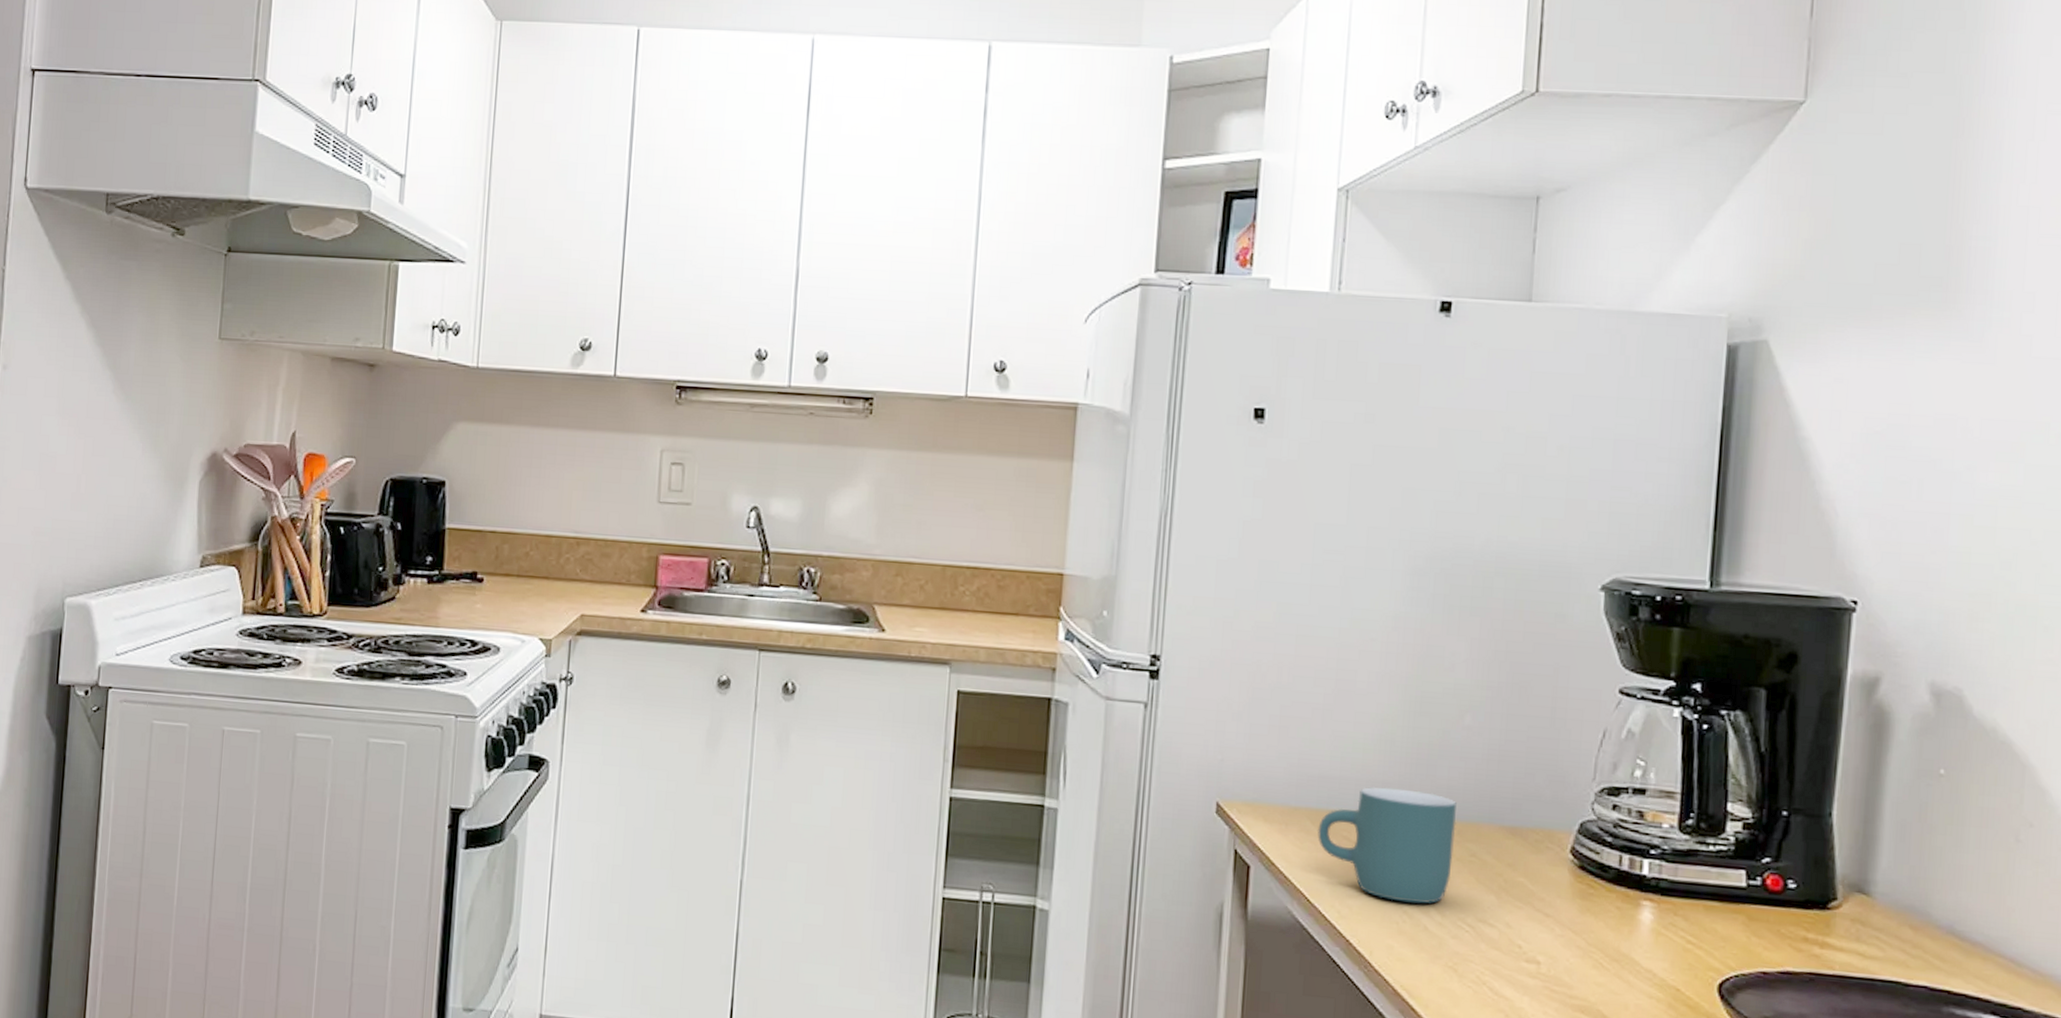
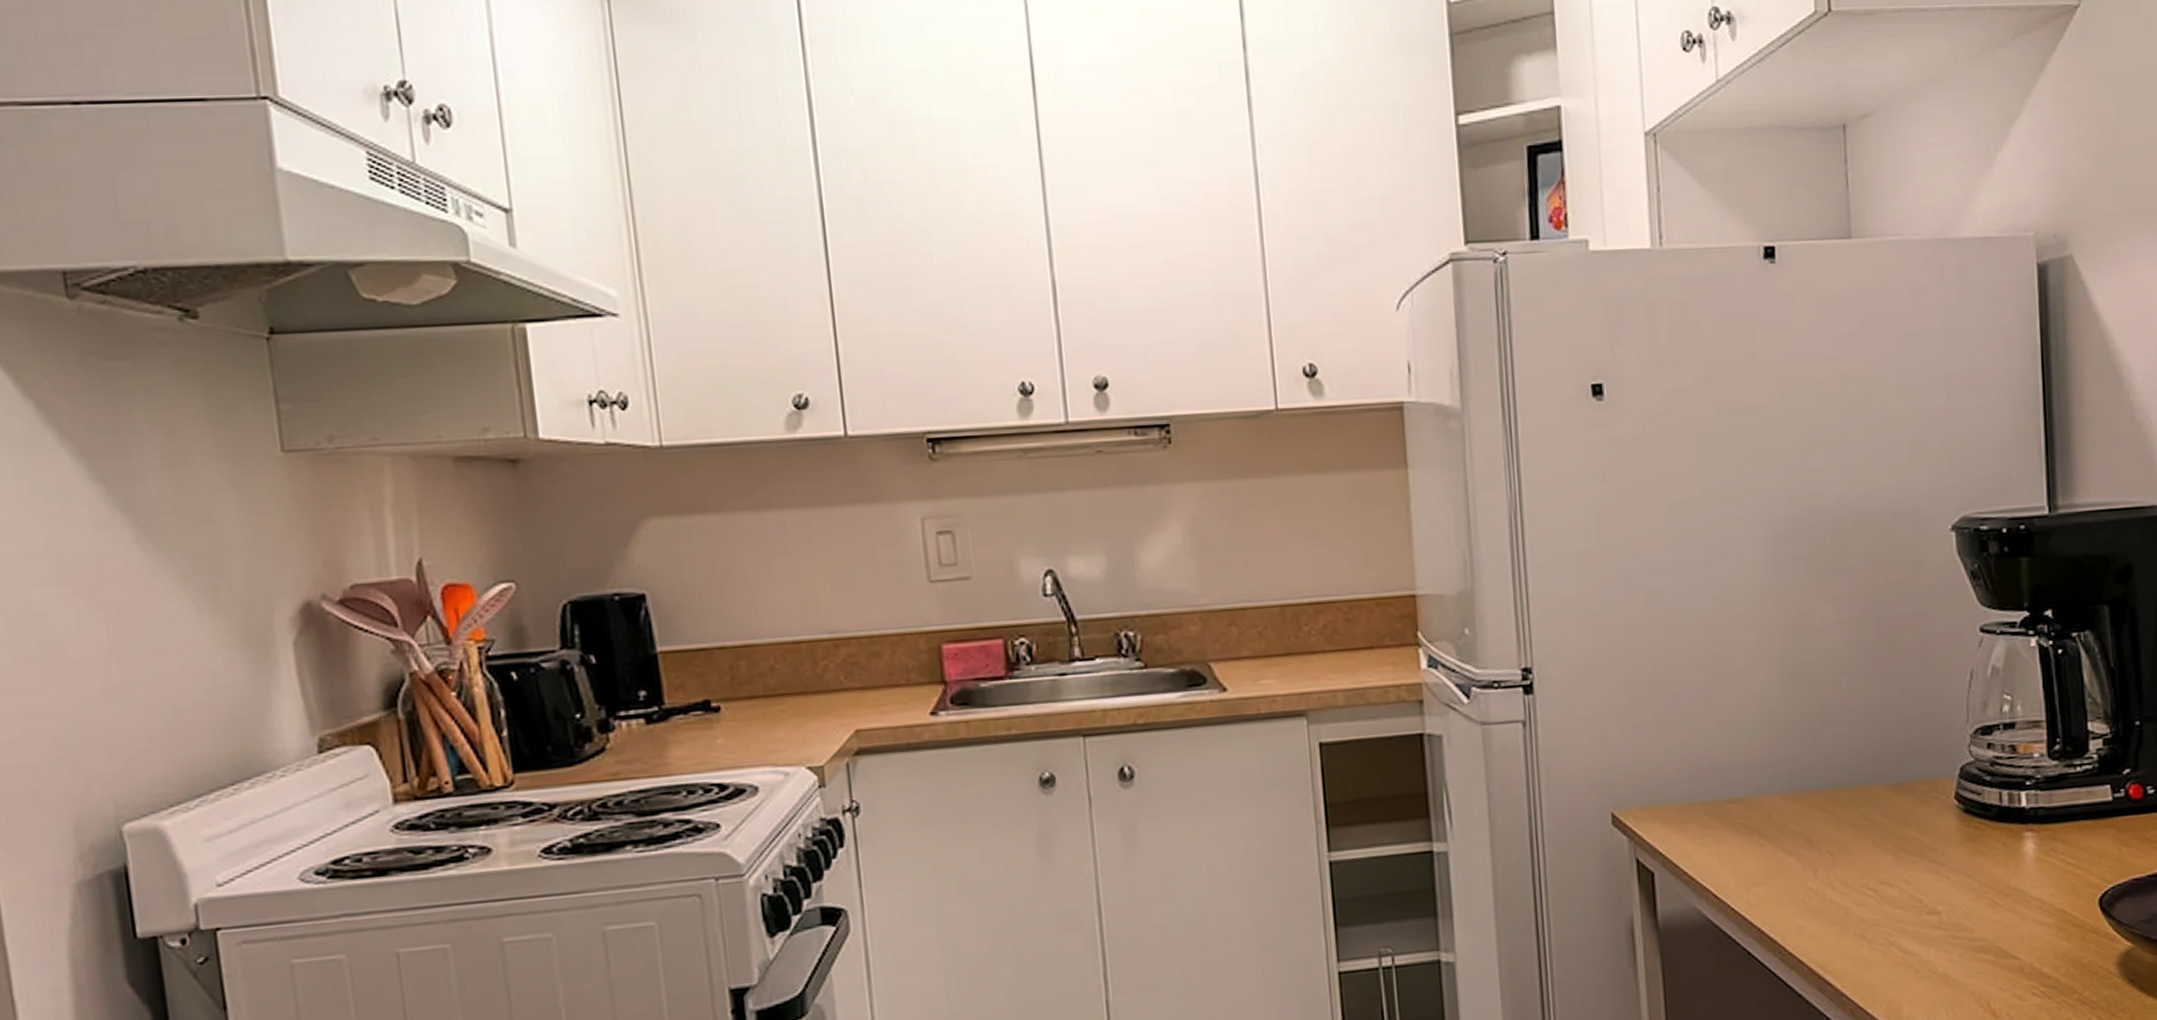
mug: present [1318,786,1456,904] -> none [1715,763,1849,880]

